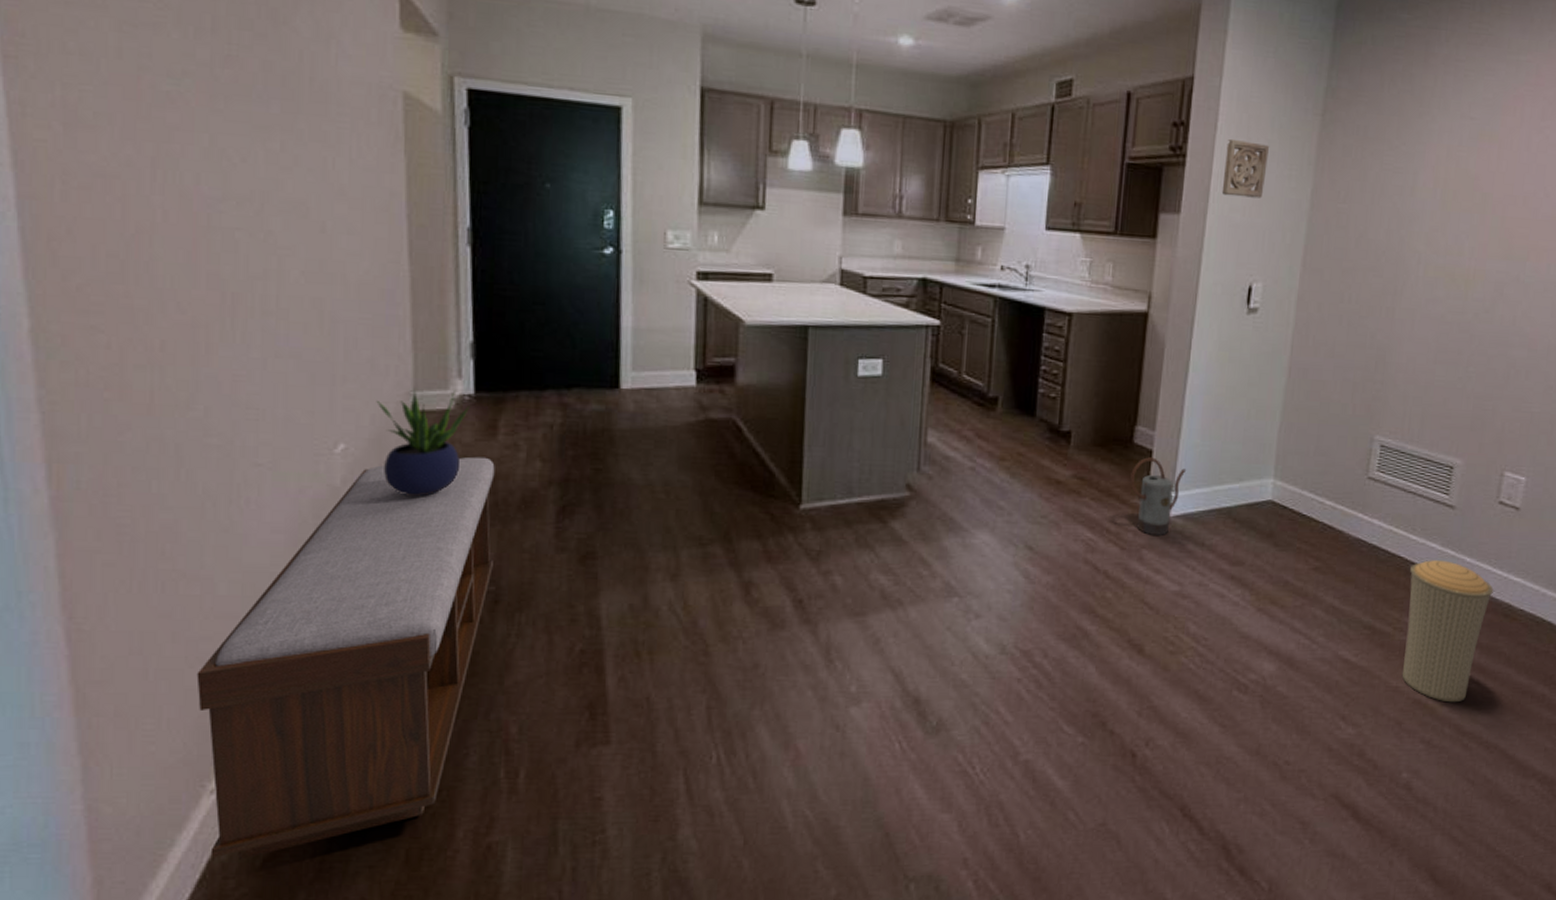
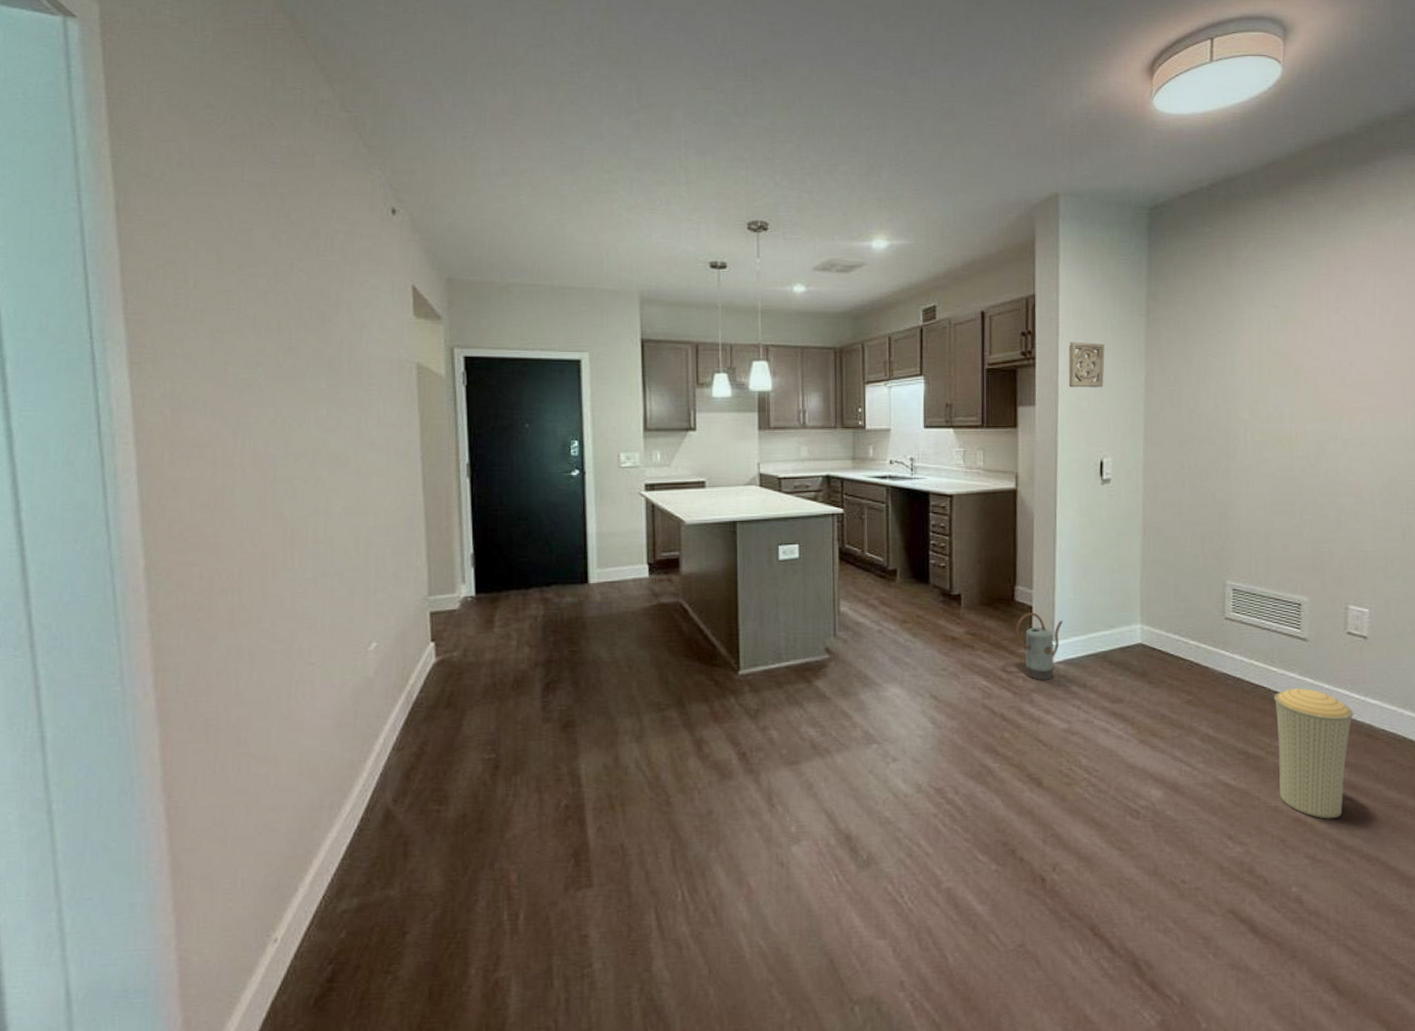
bench: present [196,456,495,860] -> none [264,646,493,1000]
potted plant: present [376,389,469,496] -> none [400,594,471,682]

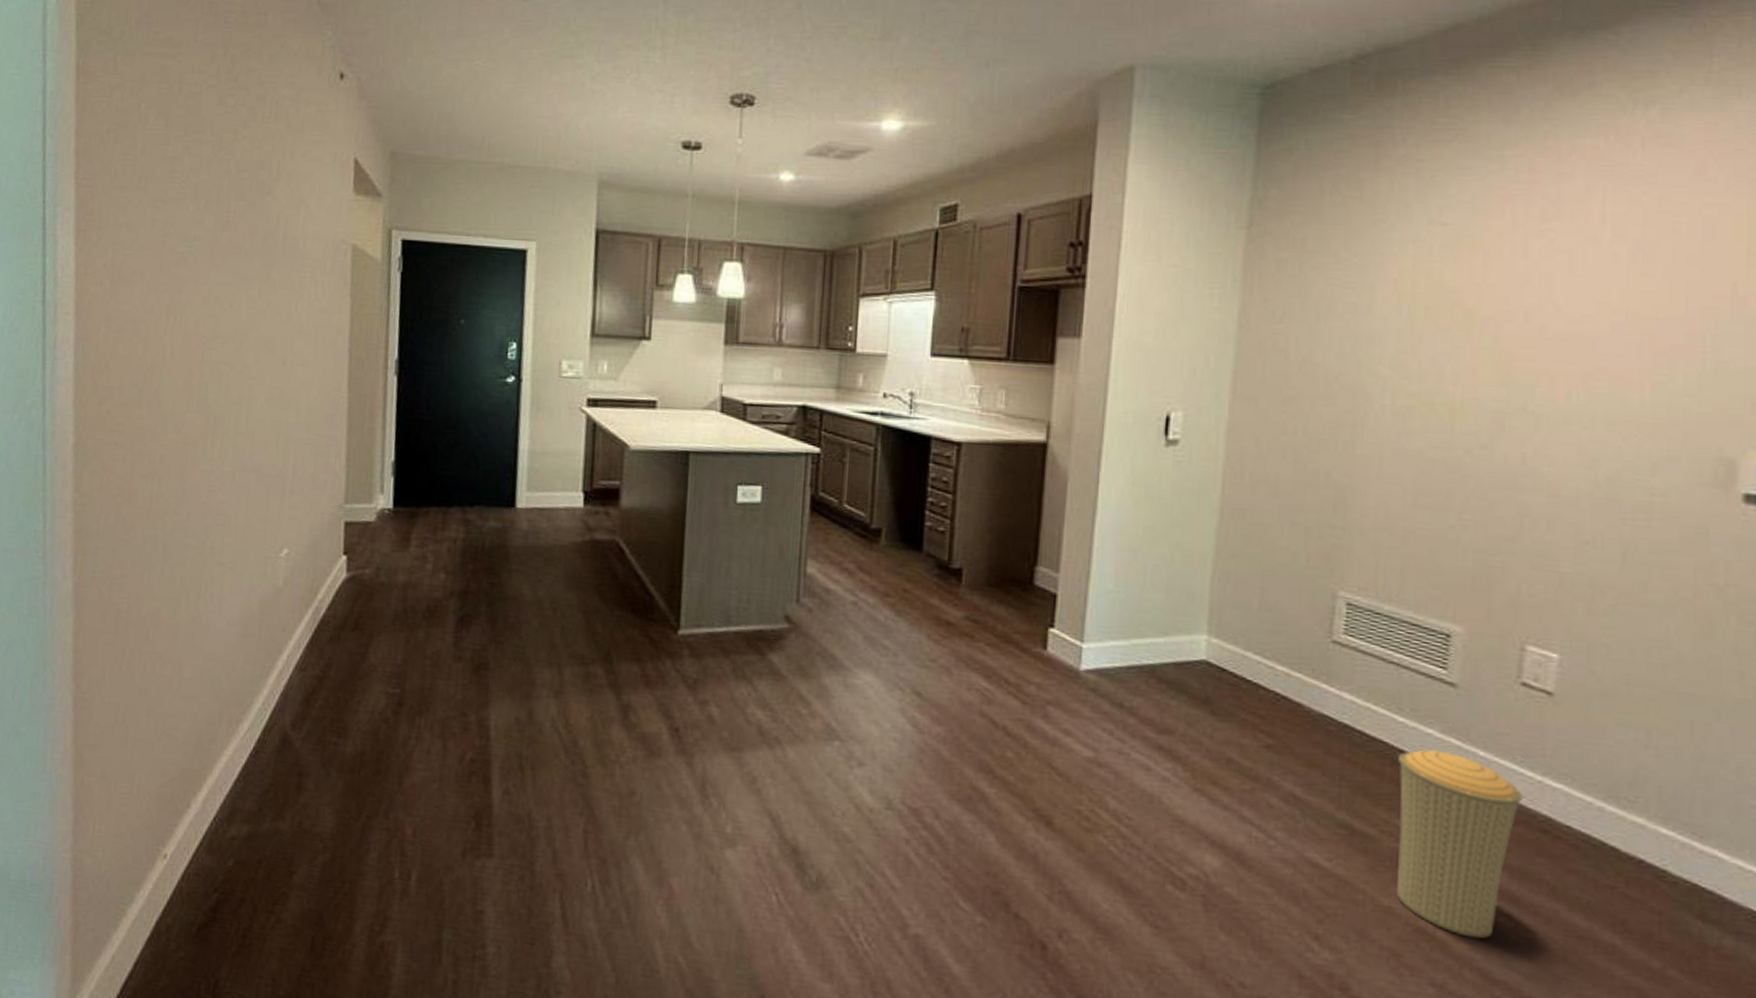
watering can: present [1015,612,1064,680] -> none [1031,601,1098,692]
wall ornament: present [1068,341,1105,388] -> none [1129,257,1185,320]

